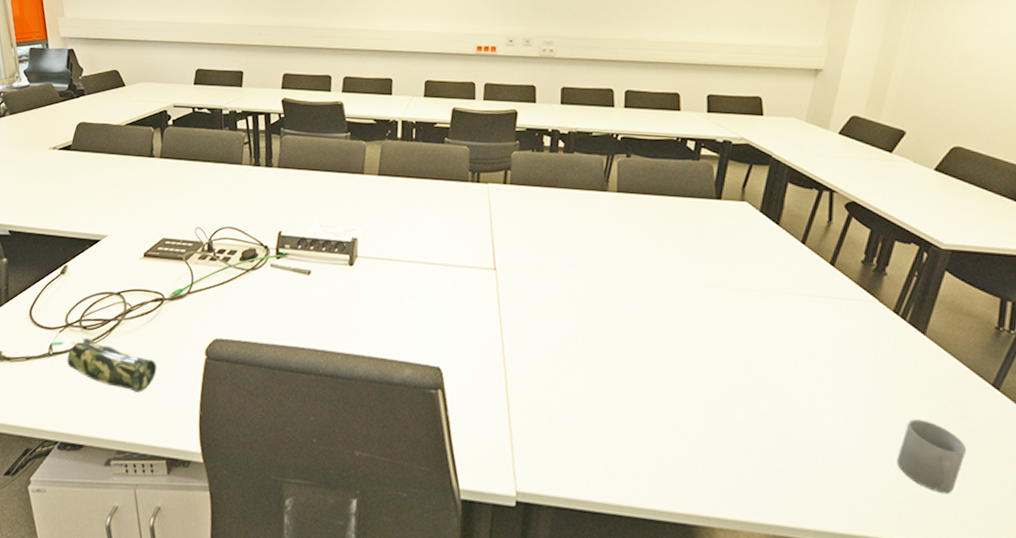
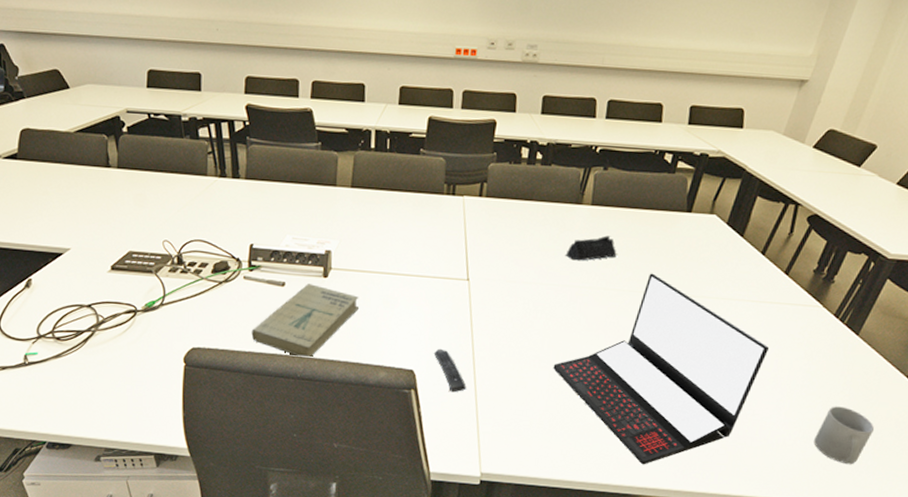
pencil case: present [66,338,157,393] -> none [44,349,137,397]
book: none [274,272,385,352] -> present [251,284,359,358]
remote control: none [461,343,497,394] -> present [433,348,467,393]
laptop: none [589,263,827,487] -> present [553,273,770,465]
speaker: none [594,223,648,250] -> present [565,235,617,261]

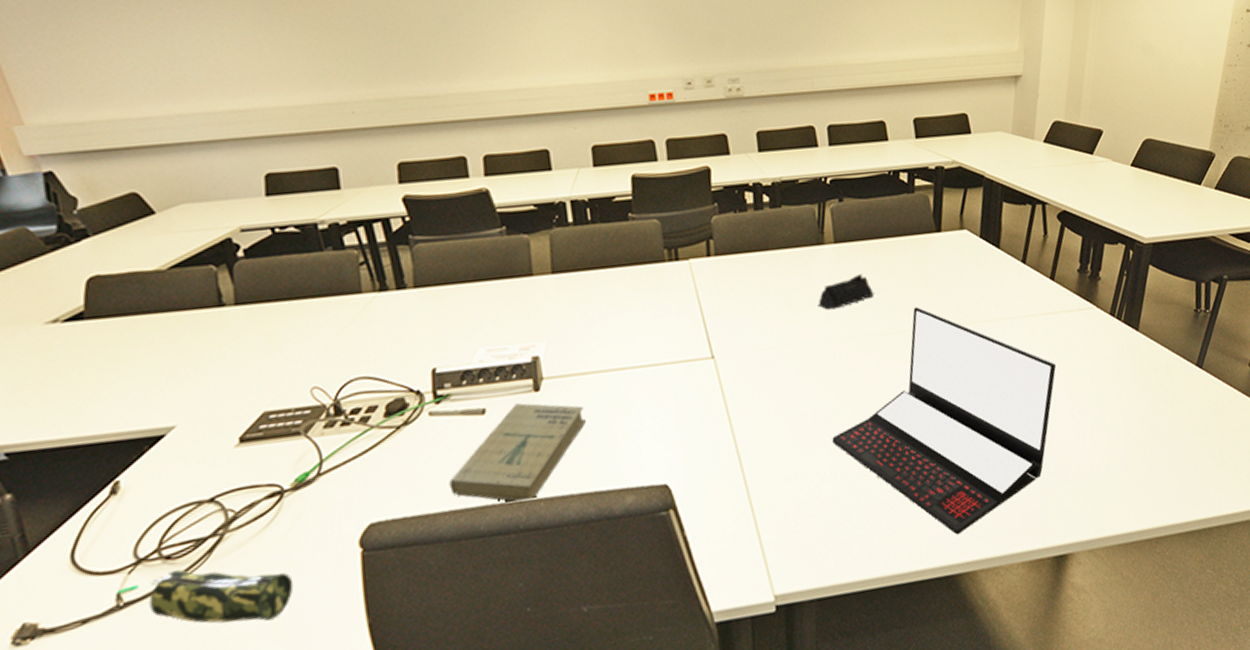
pencil case: none [44,349,137,397] -> present [149,570,294,624]
remote control: present [433,348,467,393] -> none [688,449,737,502]
mug: present [814,406,875,465] -> none [1126,412,1182,478]

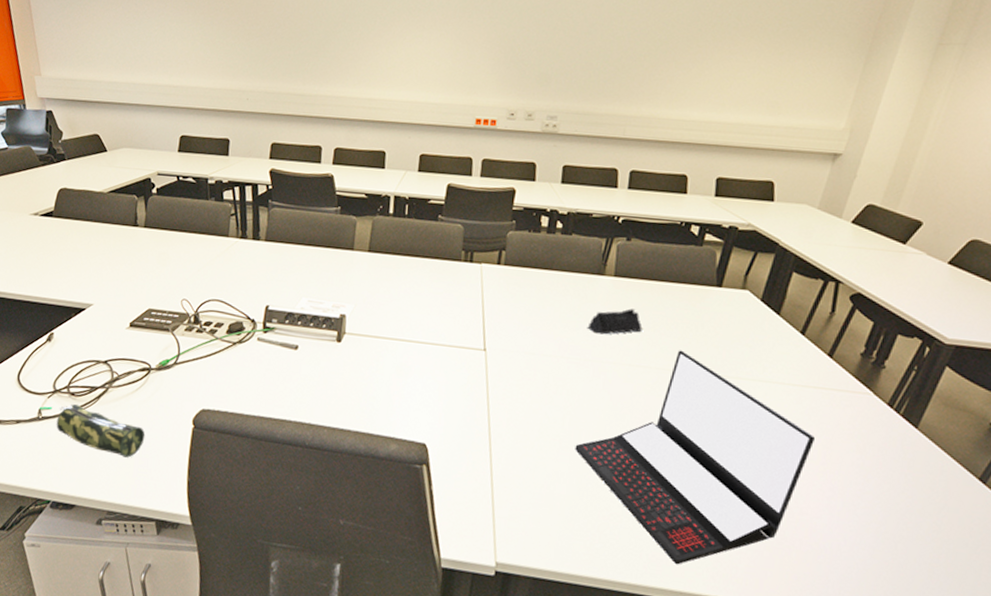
book: present [449,403,586,503] -> none [261,348,372,426]

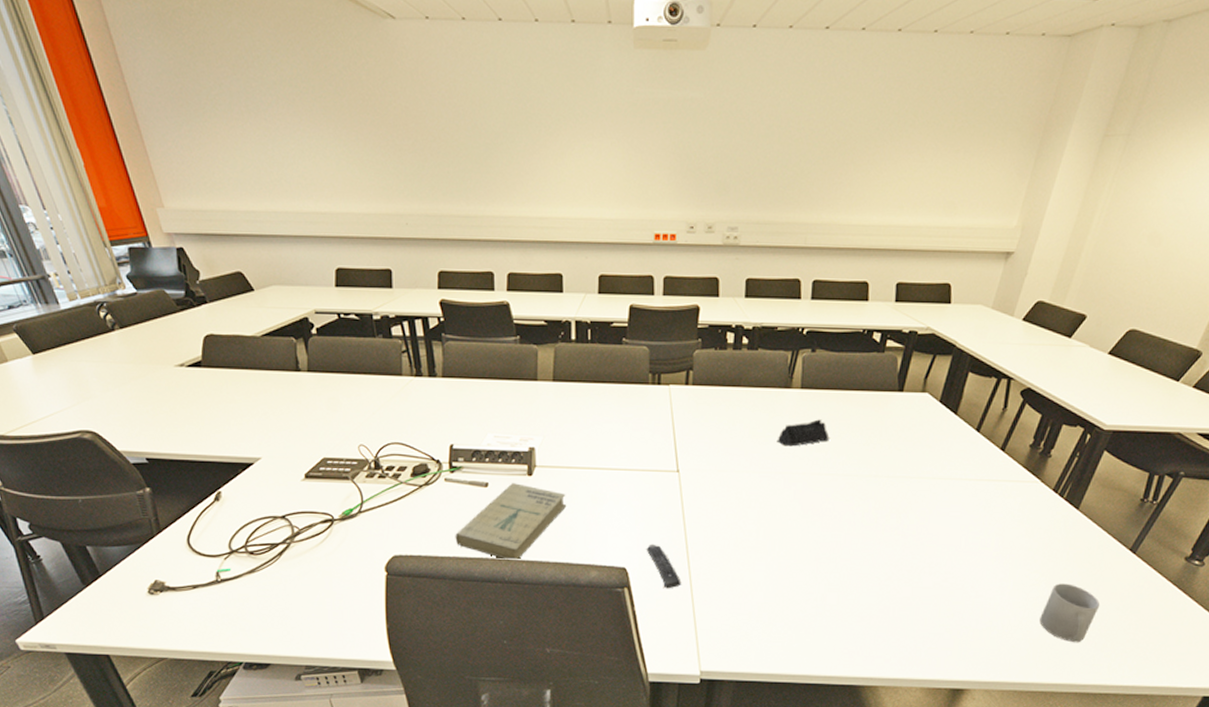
pencil case: present [56,404,145,458] -> none [237,563,336,611]
book: none [261,348,372,426] -> present [455,483,566,561]
remote control: none [447,421,482,471] -> present [646,544,682,589]
laptop: present [575,350,816,565] -> none [770,456,990,654]
mug: none [874,508,945,580] -> present [1039,583,1100,643]

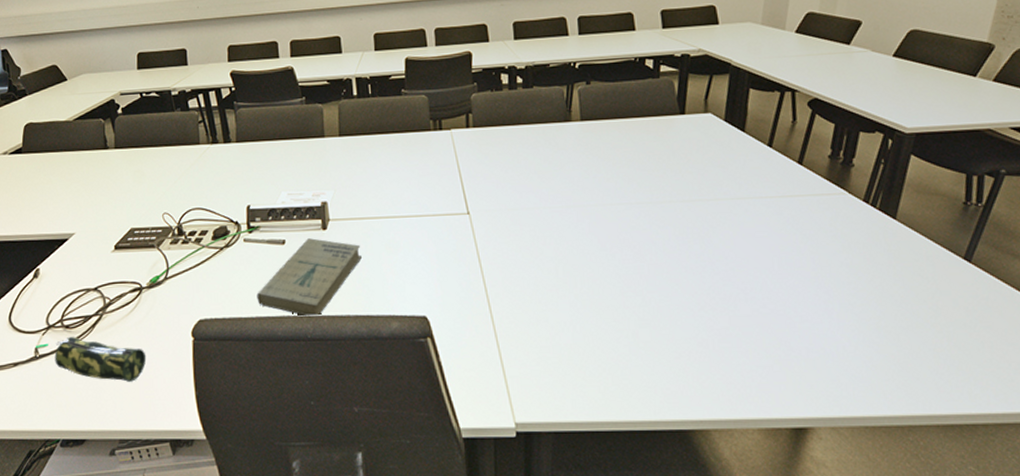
pencil case: none [237,563,336,611] -> present [54,337,147,382]
remote control: present [646,544,682,589] -> none [445,289,485,336]
speaker: present [776,419,830,447] -> none [563,149,617,179]
mug: present [1039,583,1100,643] -> none [878,300,944,367]

